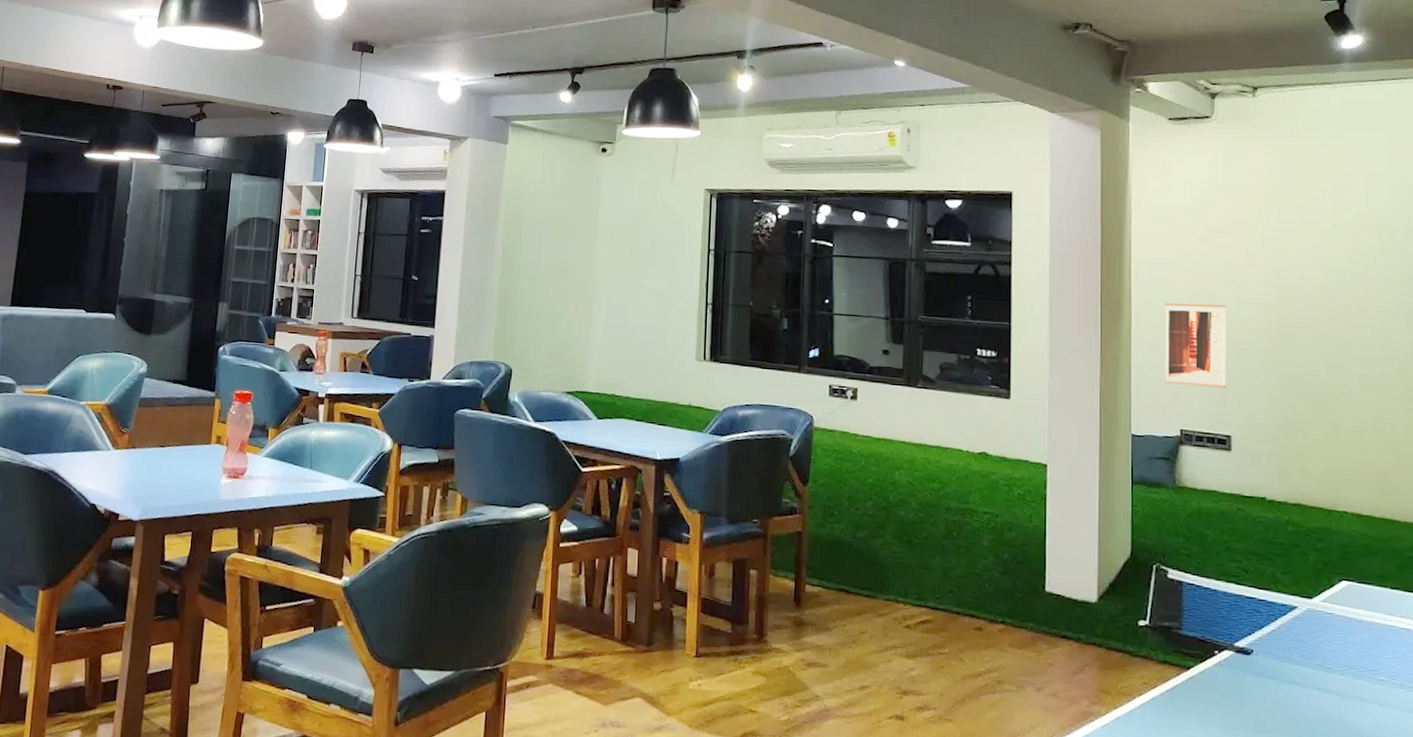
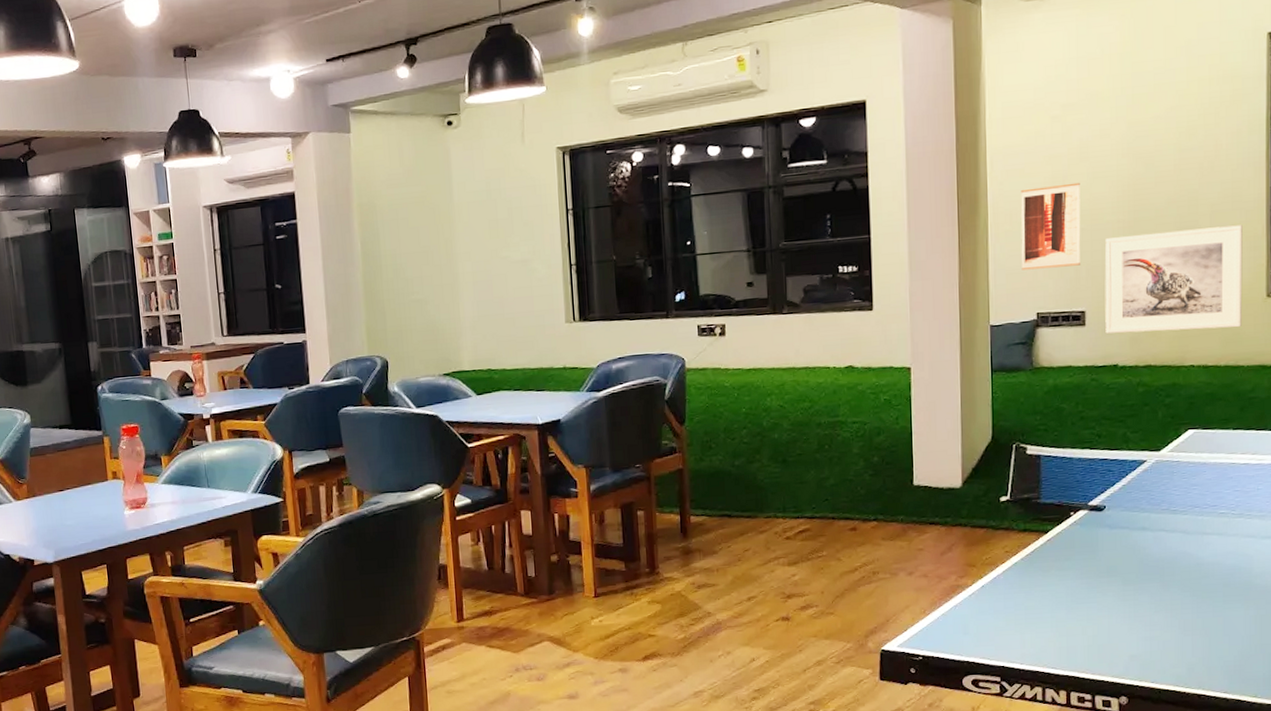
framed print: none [1251,365,1397,480] -> present [1104,225,1243,334]

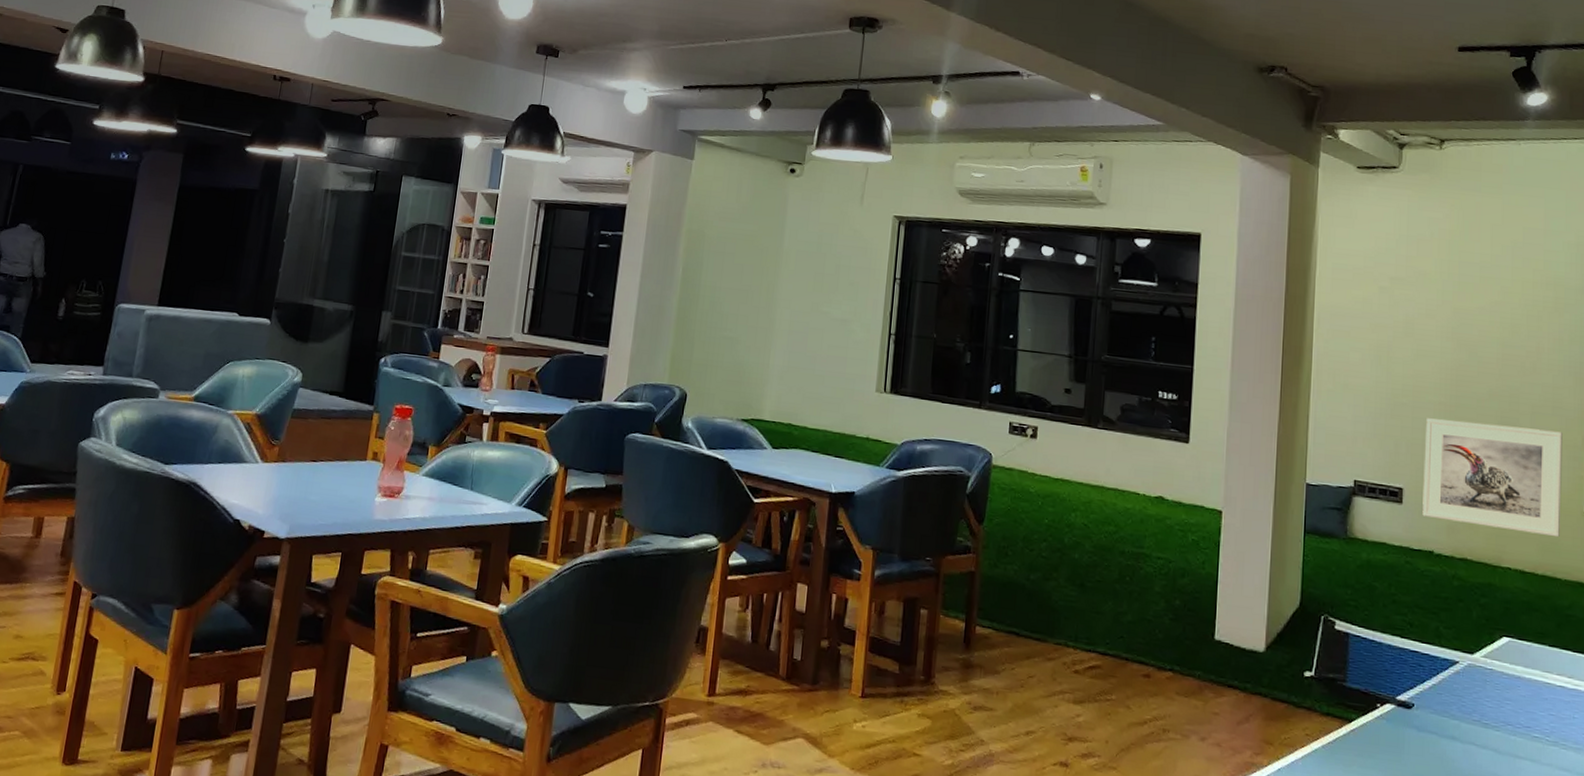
wall art: present [1021,182,1081,271] -> none [1341,352,1404,440]

